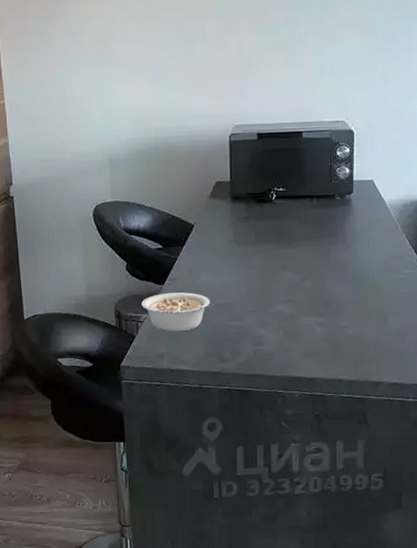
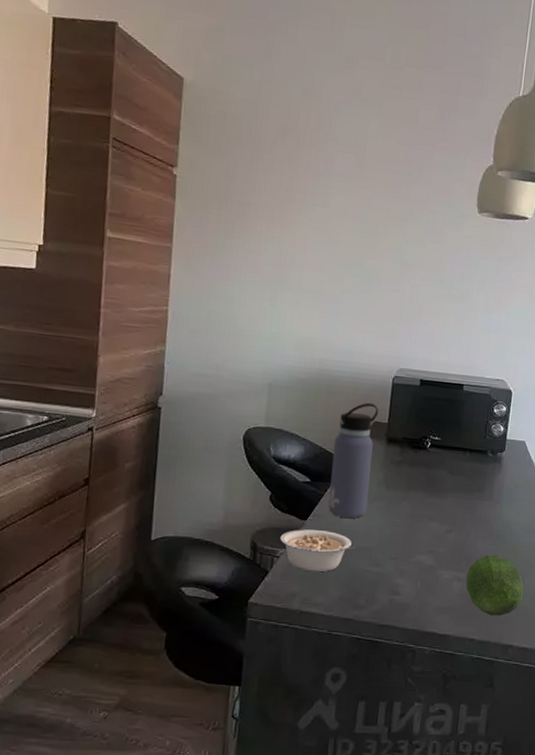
water bottle: none [180,163,221,278] -> present [328,402,379,518]
fruit: none [328,296,388,355] -> present [465,554,524,616]

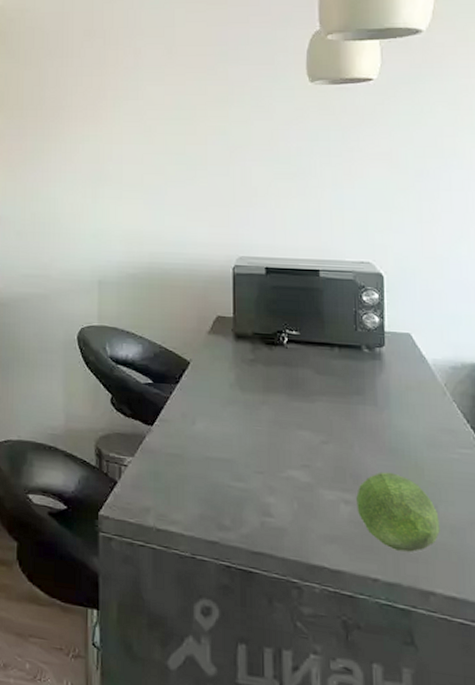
legume: present [280,529,355,572] -> none [126,435,211,485]
water bottle: present [328,402,379,518] -> none [174,295,221,424]

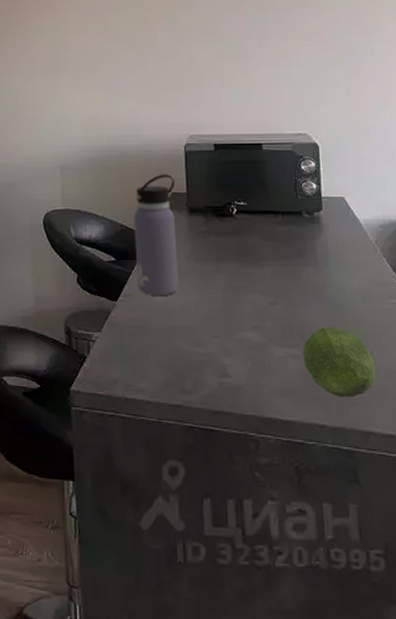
water bottle: none [174,295,221,424] -> present [133,174,179,295]

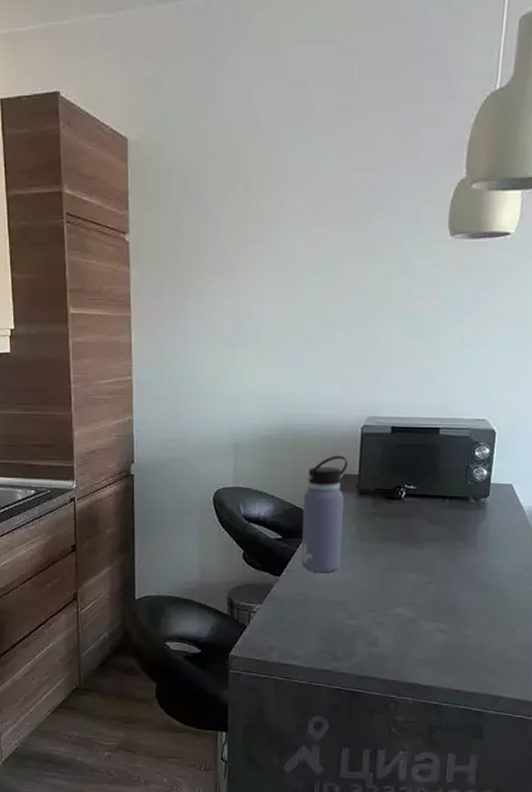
fruit: present [303,326,376,397] -> none [449,604,515,667]

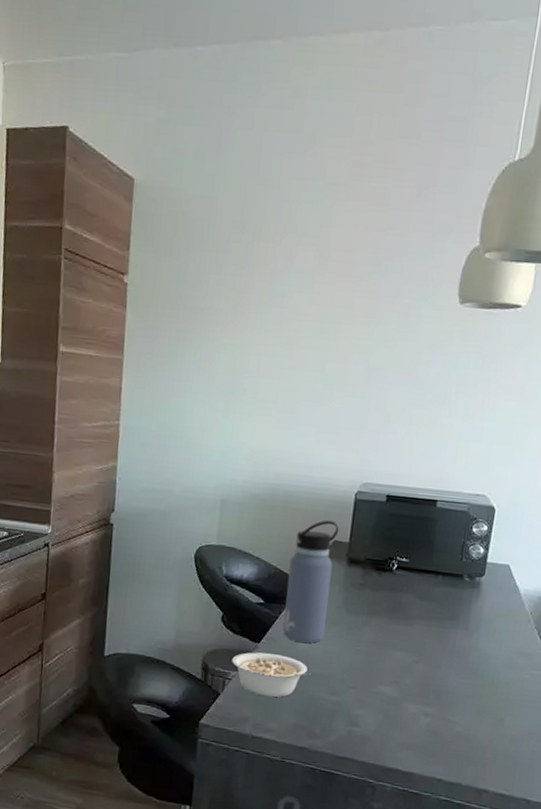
legume: none [255,585,330,626] -> present [232,652,311,697]

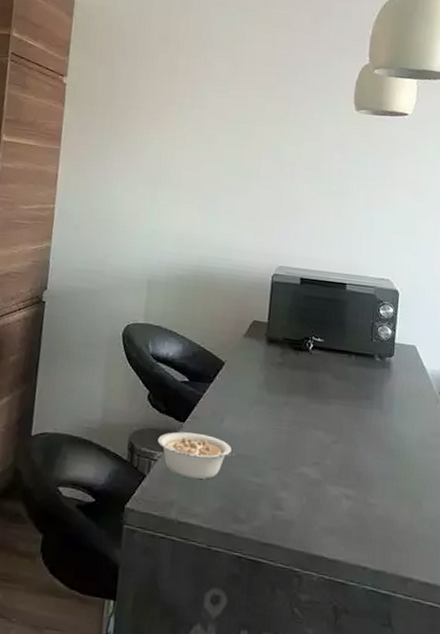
water bottle: present [283,520,339,643] -> none [207,300,258,423]

